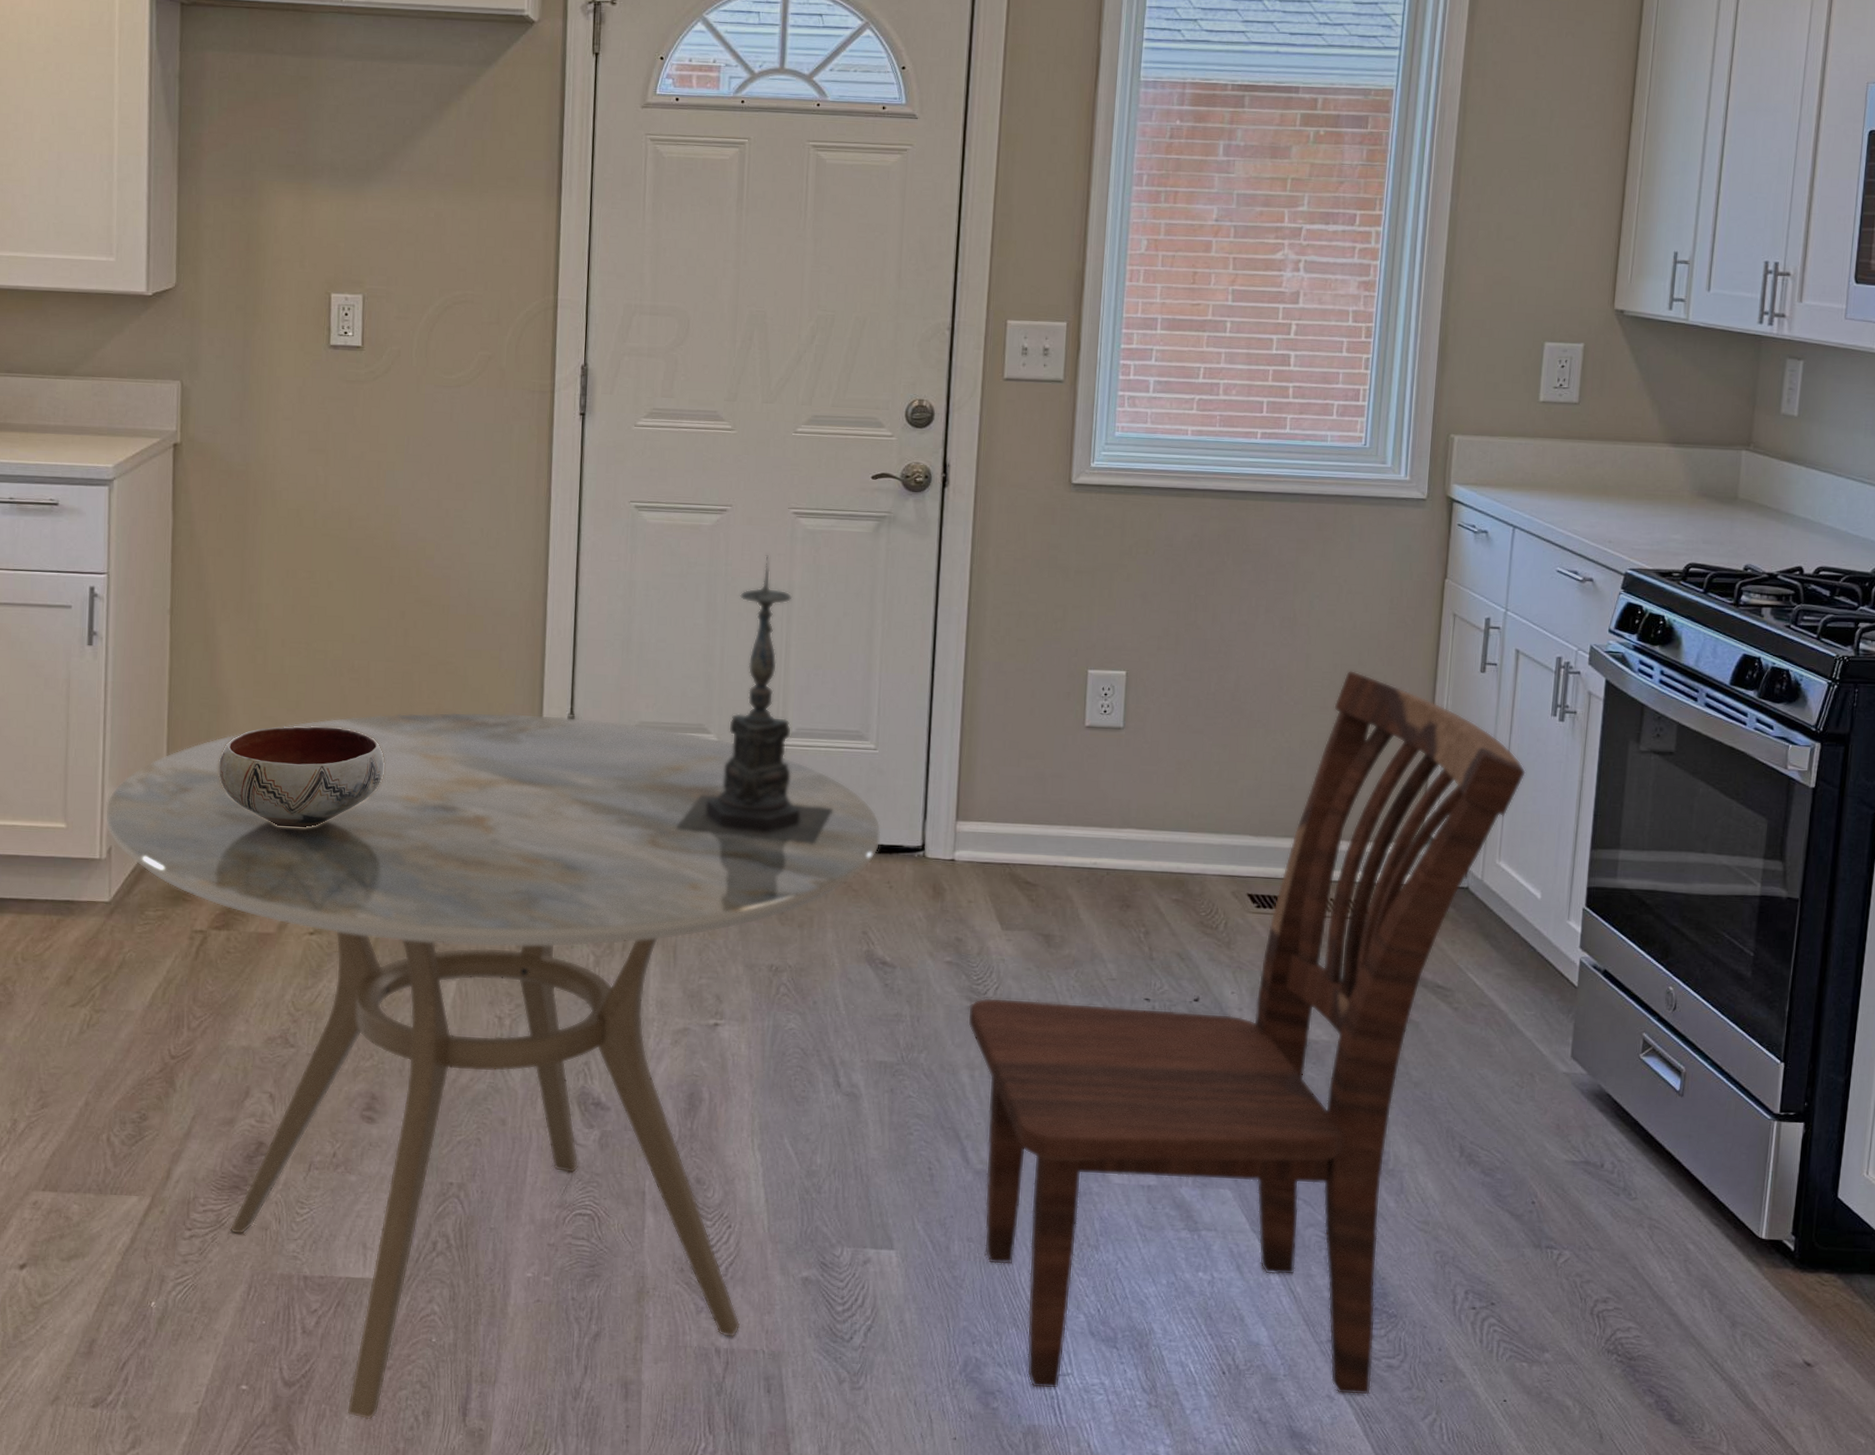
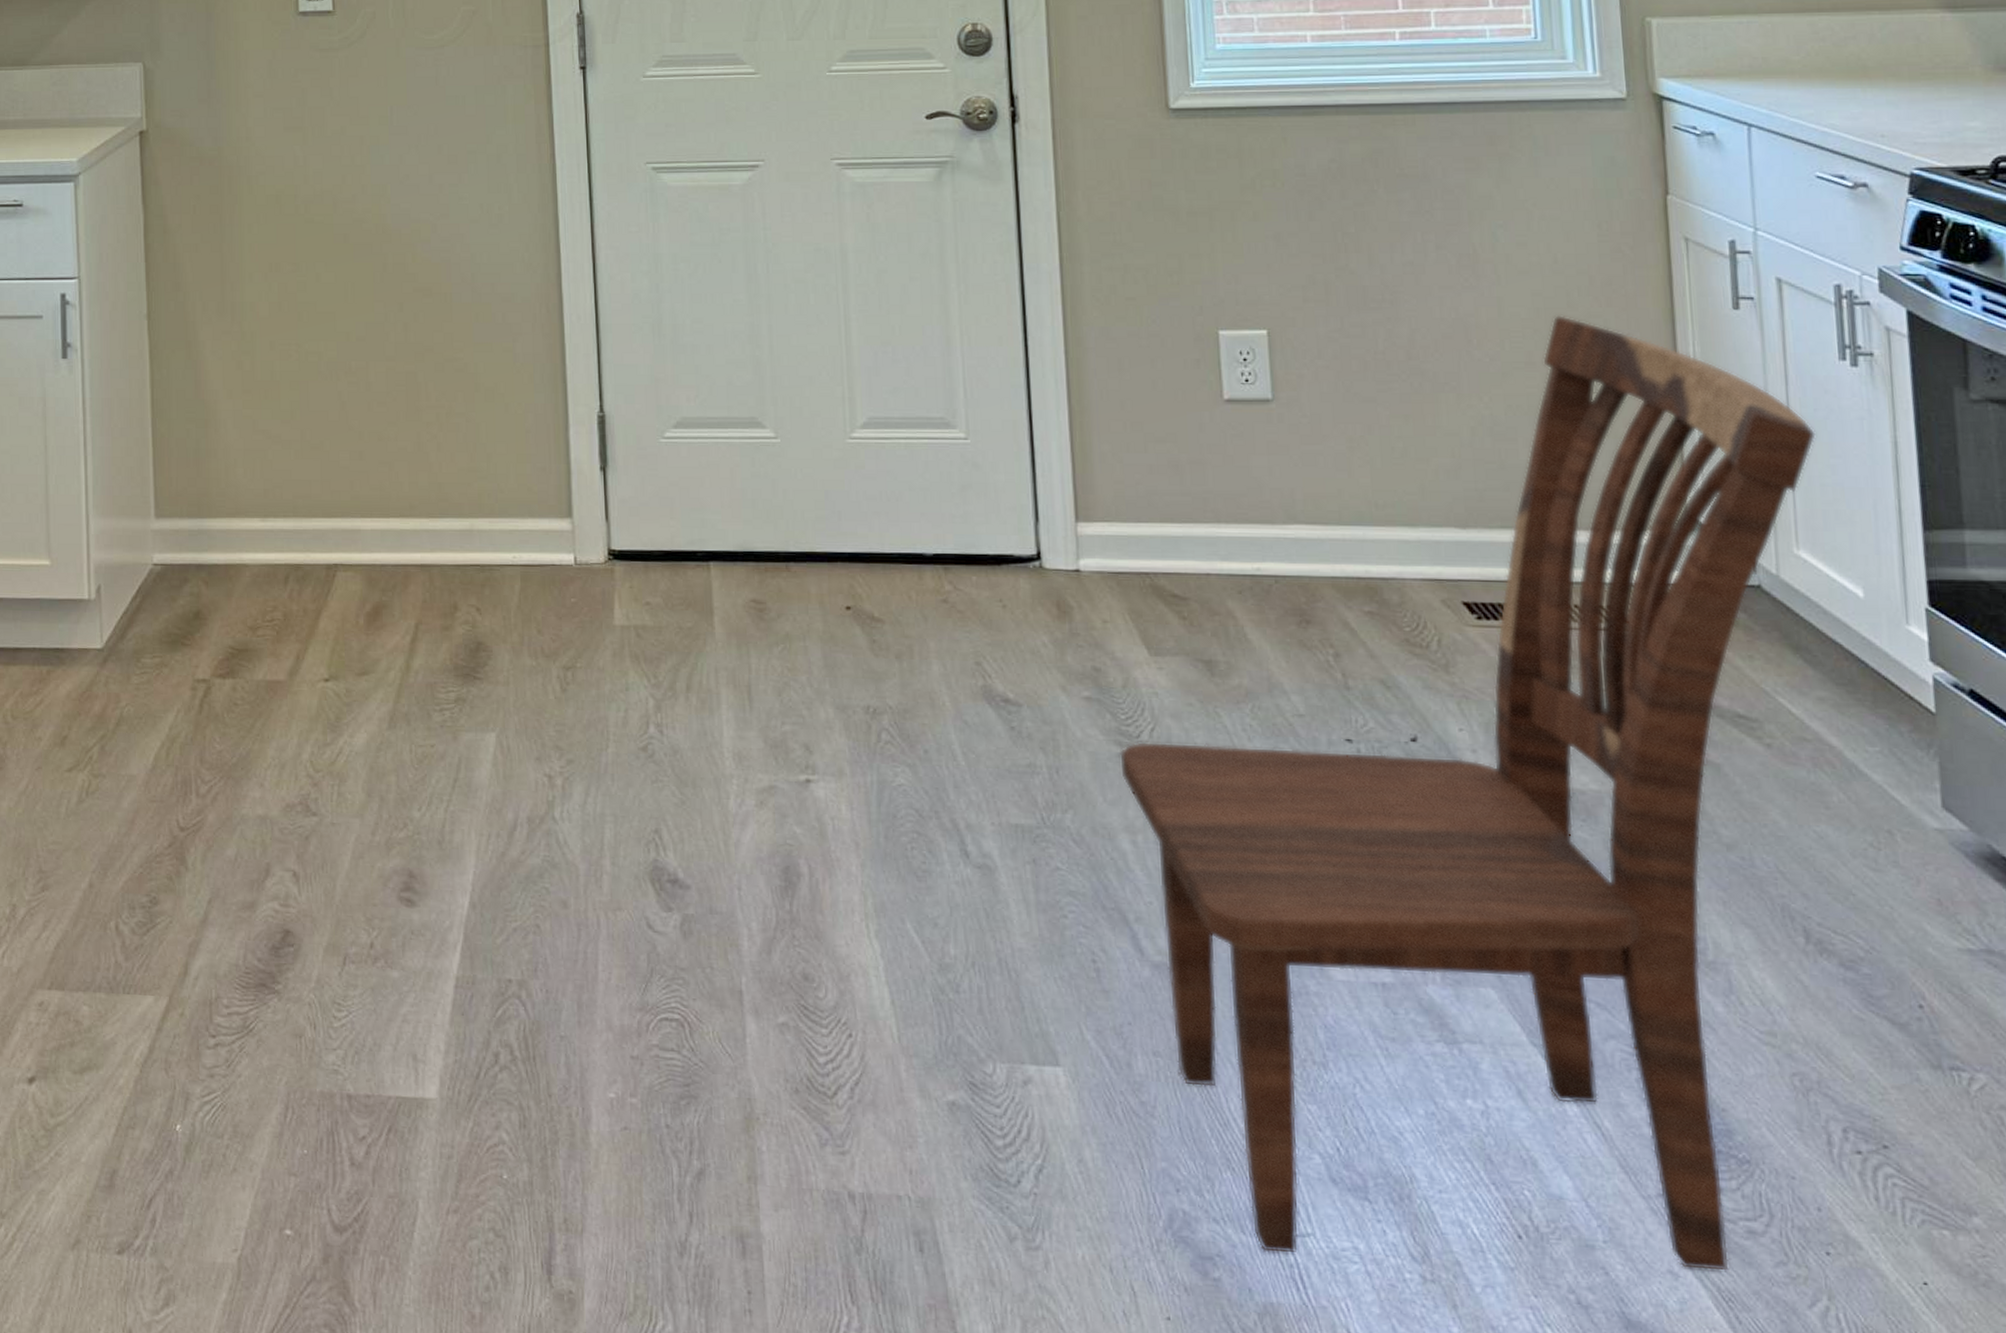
dining table: present [105,712,881,1420] -> none [91,414,985,1277]
bowl: present [218,726,385,828] -> none [210,438,394,557]
candle holder: present [676,555,832,843] -> none [736,215,922,555]

